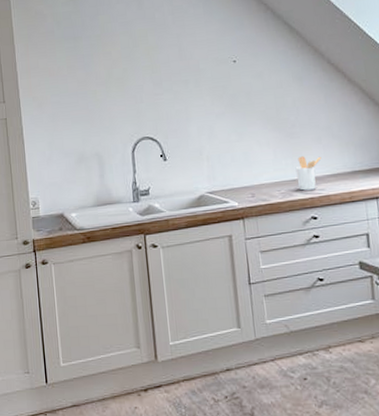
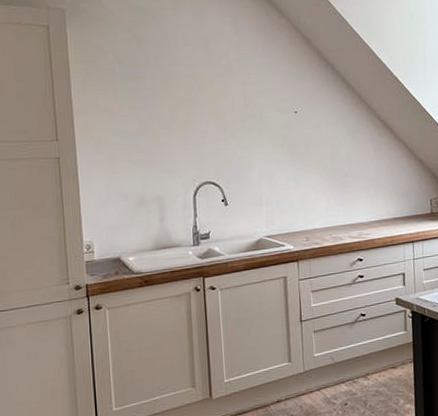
utensil holder: present [295,156,322,191] -> none [346,204,369,235]

